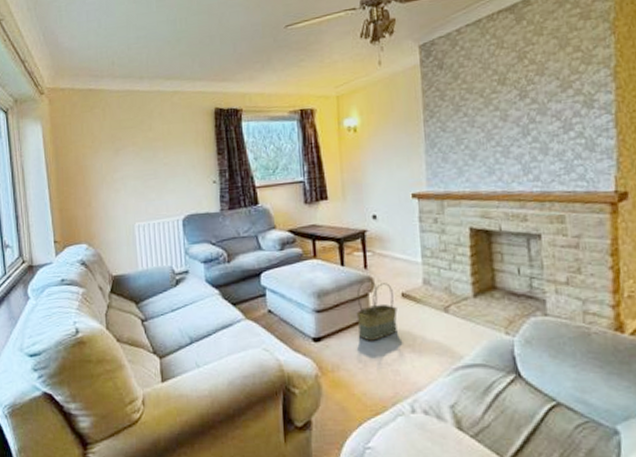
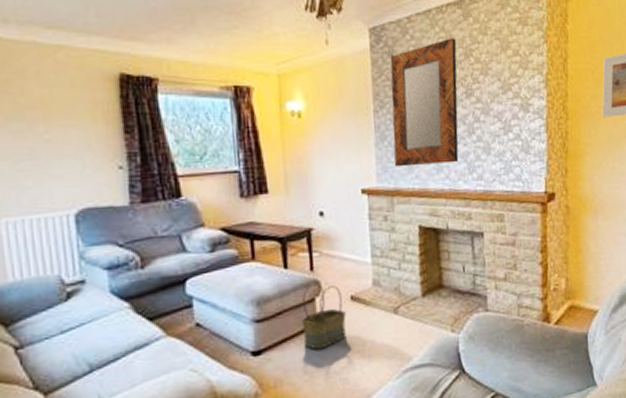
home mirror: none [439,43,512,172] -> present [390,38,459,167]

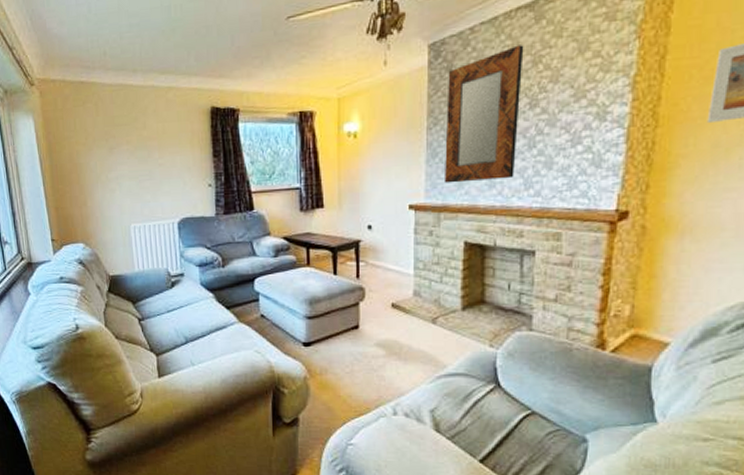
basket: present [301,282,346,350] -> none [346,289,386,348]

